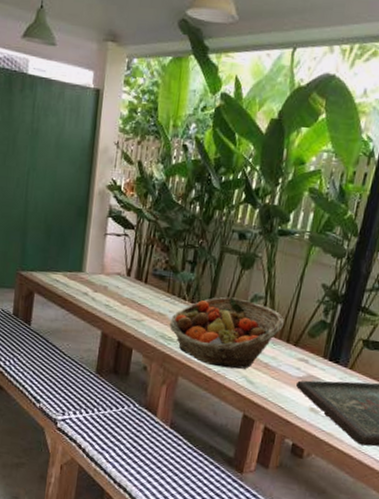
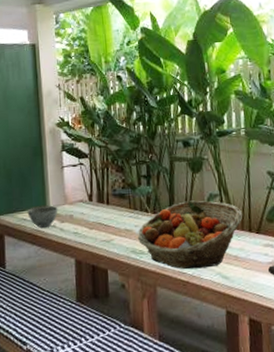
bowl: none [61,270,94,294] -> present [27,205,58,228]

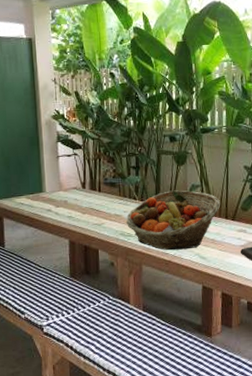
bowl: present [27,205,58,228] -> none [24,191,54,211]

